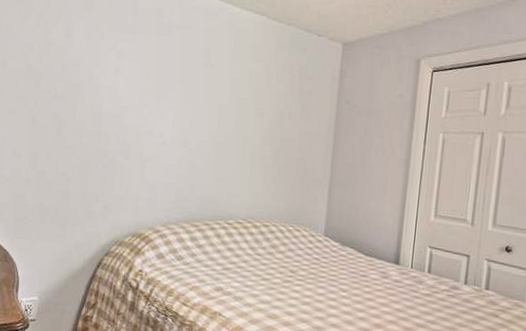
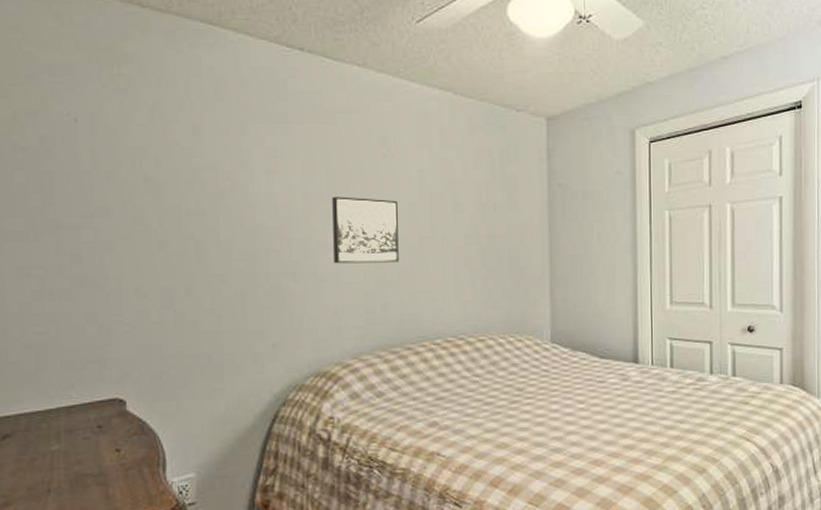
wall art: none [157,94,212,153] -> present [332,196,399,264]

